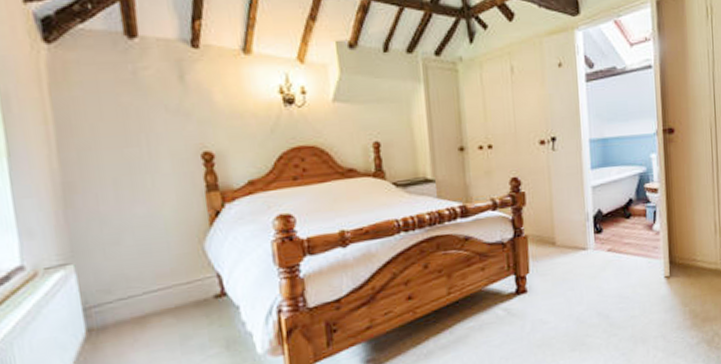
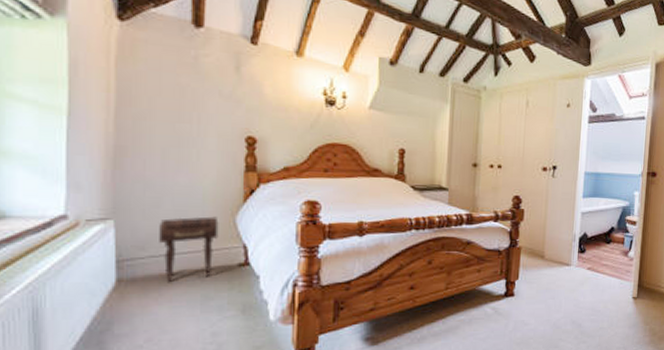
nightstand: none [123,246,189,327] -> present [159,216,219,283]

